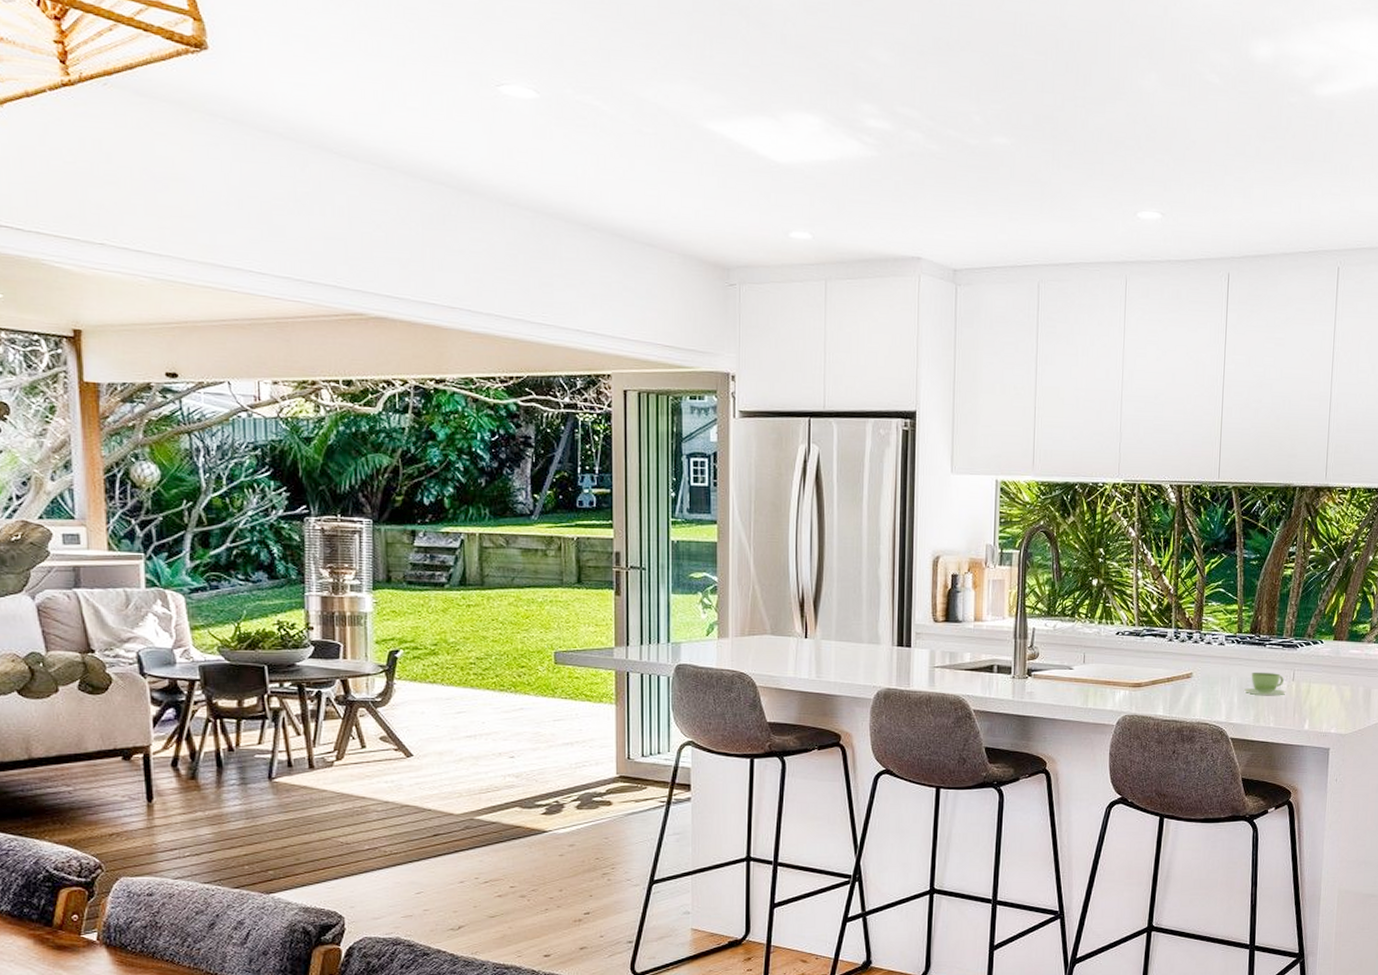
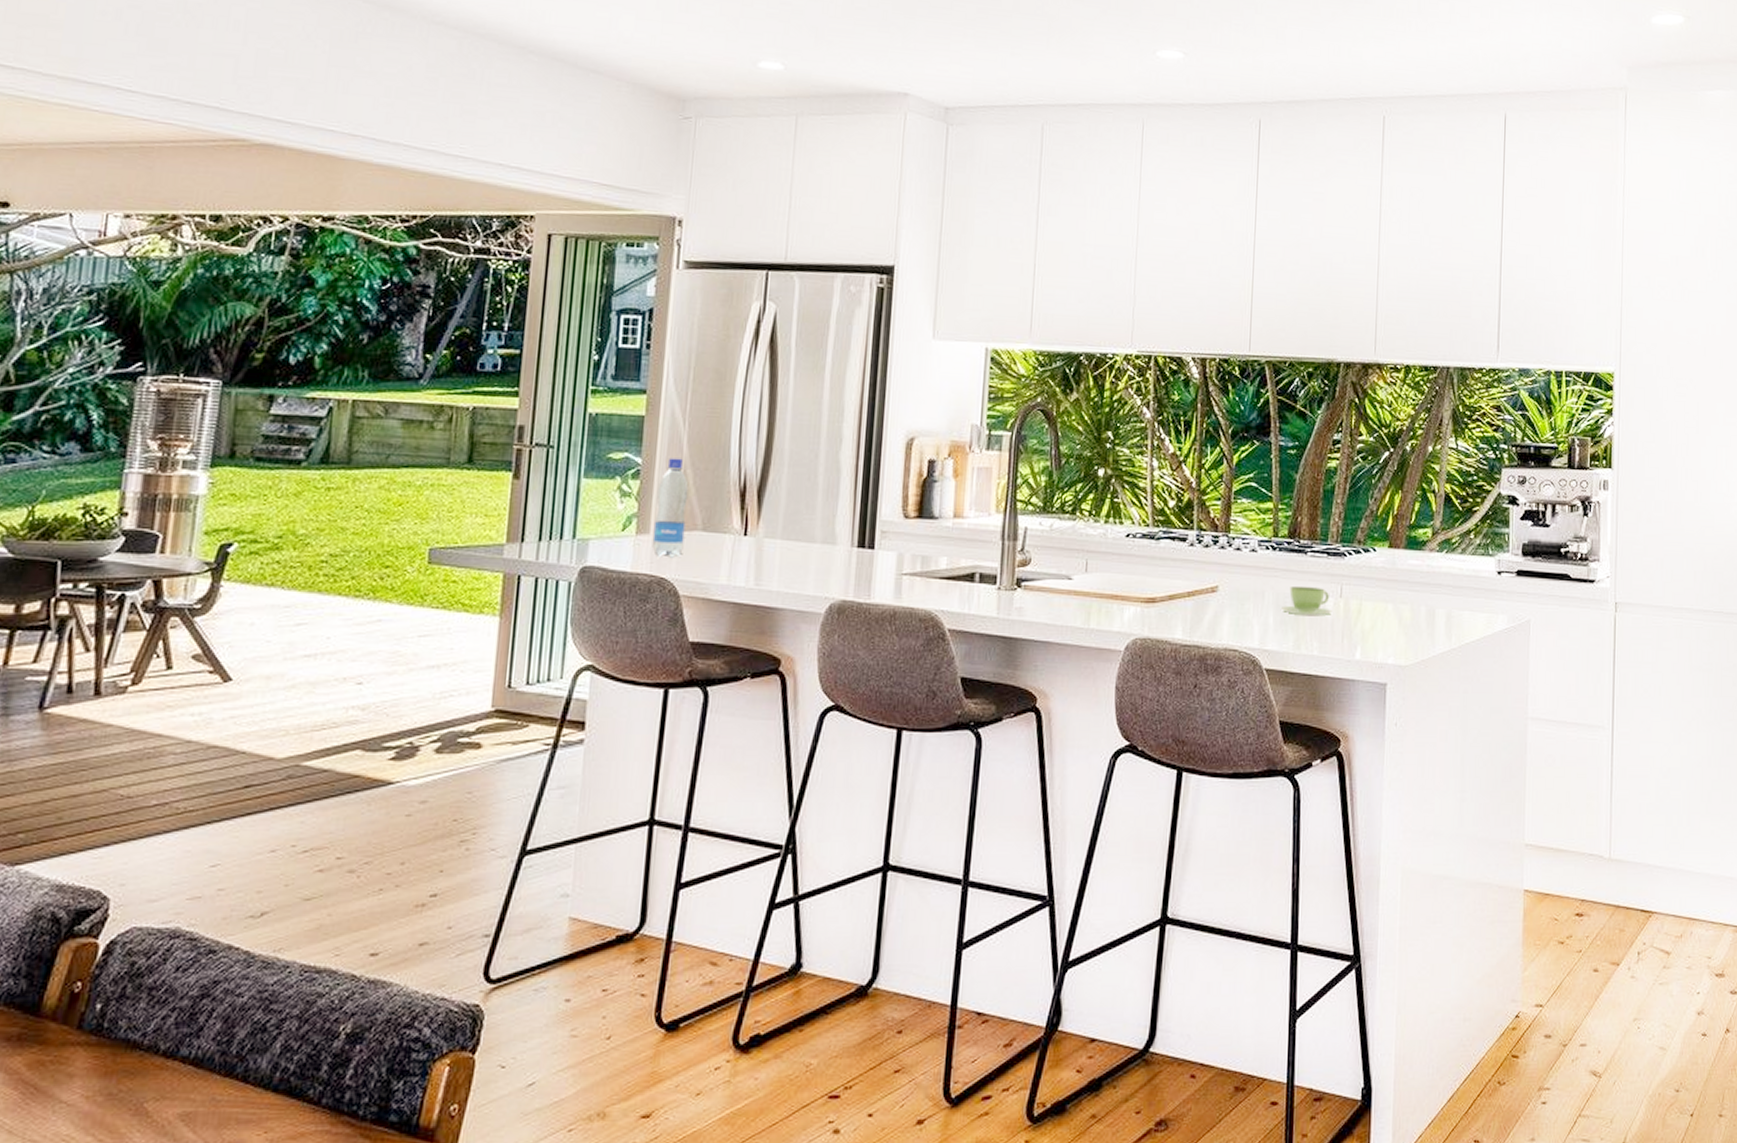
bottle: none [731,576,757,657] -> present [652,458,689,558]

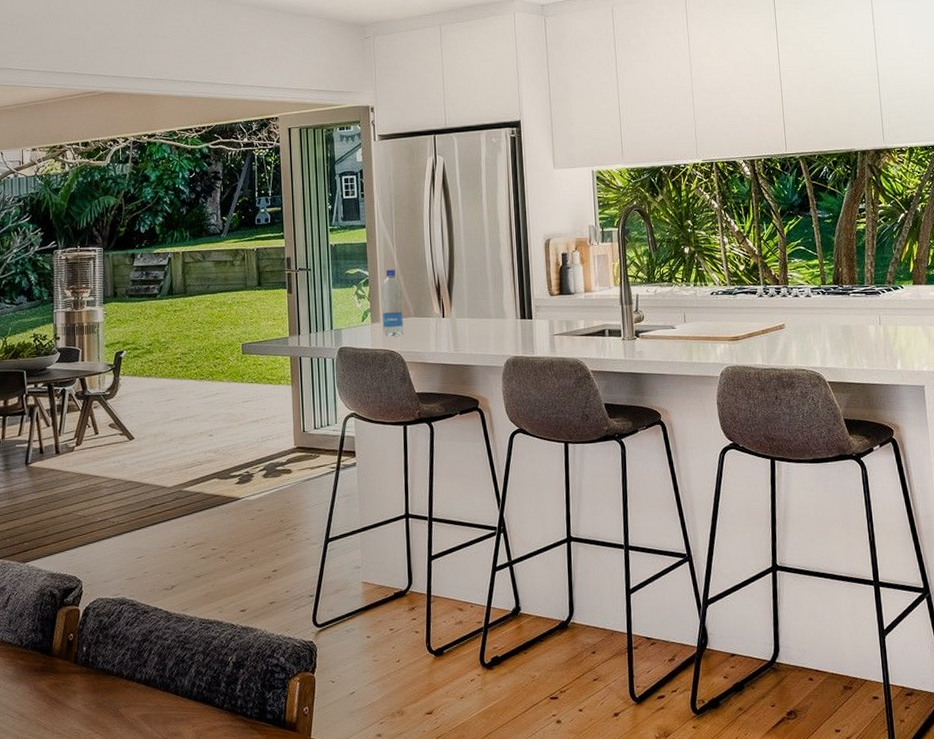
teacup: present [1282,585,1333,616] -> none [835,318,875,341]

